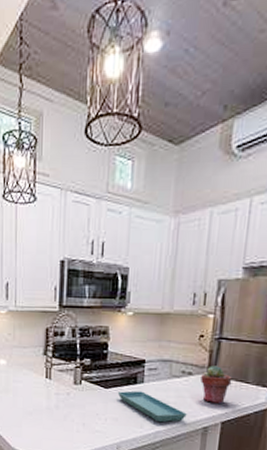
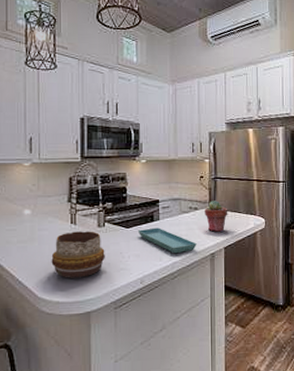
decorative bowl: none [25,386,80,435] -> present [51,231,105,278]

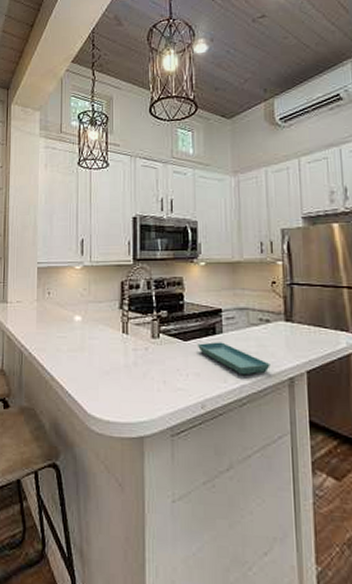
decorative bowl: present [51,231,105,278] -> none [102,342,160,396]
potted succulent: present [205,201,228,232] -> none [279,312,310,351]

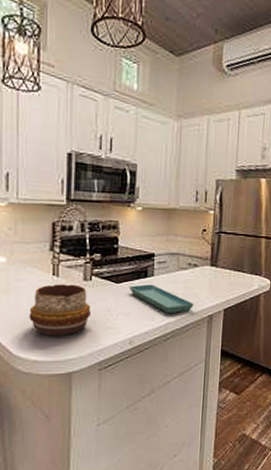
decorative bowl: none [102,342,160,396] -> present [29,284,91,336]

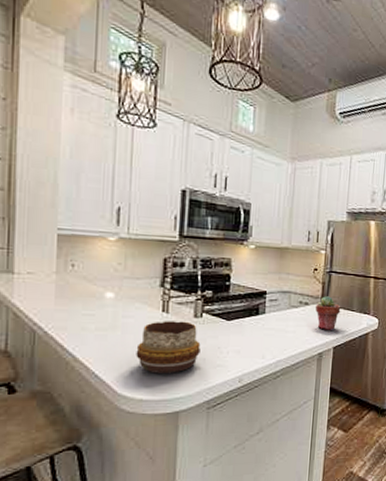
saucer: present [128,284,194,314] -> none [239,322,304,352]
potted succulent: none [205,257,231,292] -> present [316,296,341,330]

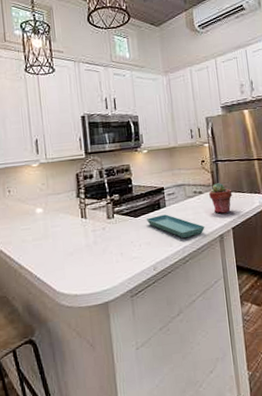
decorative bowl: present [136,321,201,374] -> none [65,223,117,271]
saucer: none [239,322,304,352] -> present [146,214,205,239]

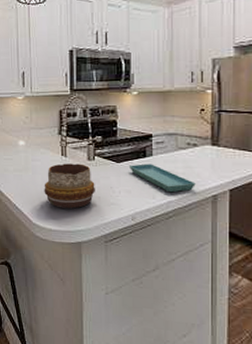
decorative bowl: none [65,223,117,271] -> present [44,163,95,209]
potted succulent: present [209,183,233,214] -> none [206,137,235,172]

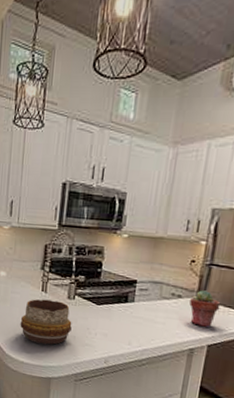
saucer: present [128,164,196,193] -> none [108,308,174,342]
potted succulent: none [206,137,235,172] -> present [189,290,221,327]

